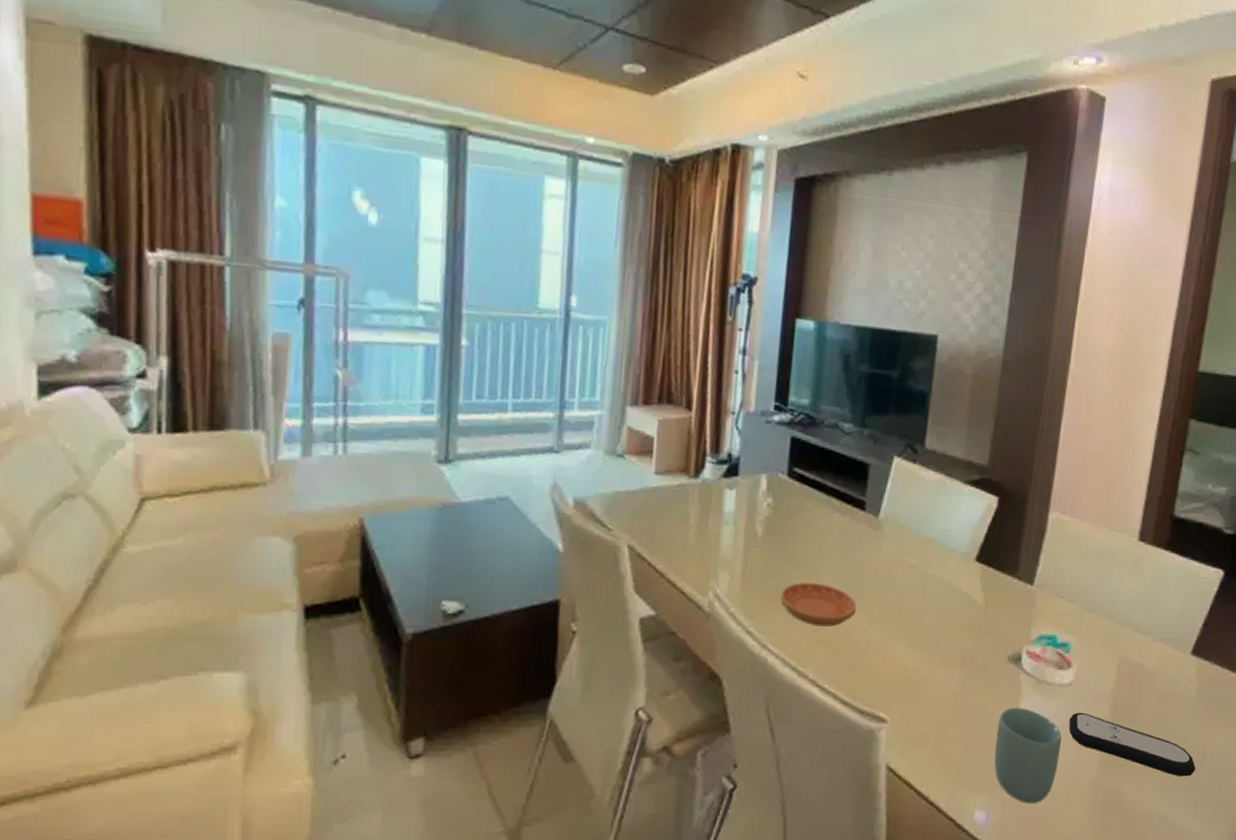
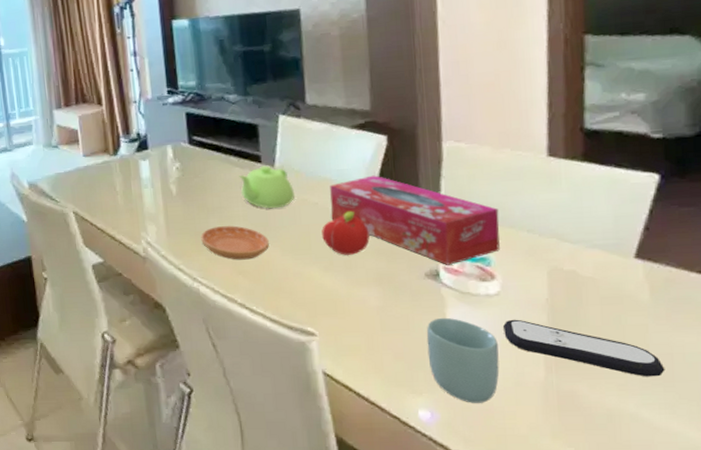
teapot: none [836,514,895,568] -> present [239,165,296,209]
fruit: none [914,578,963,630] -> present [322,211,370,255]
tissue box: none [927,540,1087,649] -> present [330,175,500,265]

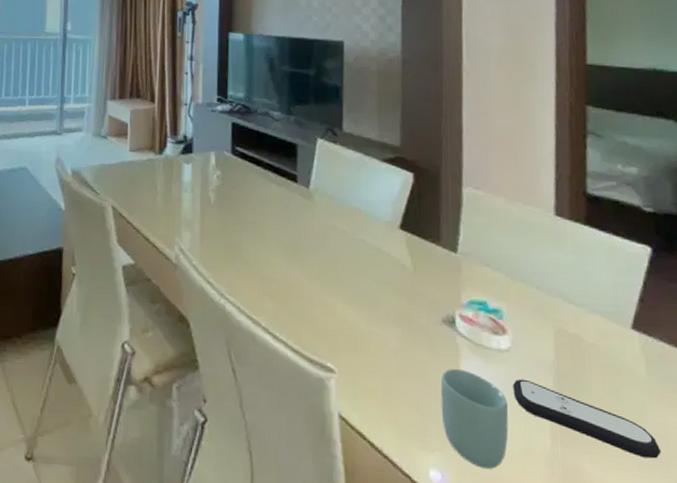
saucer: present [201,225,269,260] -> none [233,242,297,281]
teapot: present [239,165,296,209] -> none [275,186,326,232]
fruit: present [322,211,370,255] -> none [348,243,392,290]
tissue box: present [330,175,500,265] -> none [358,210,512,313]

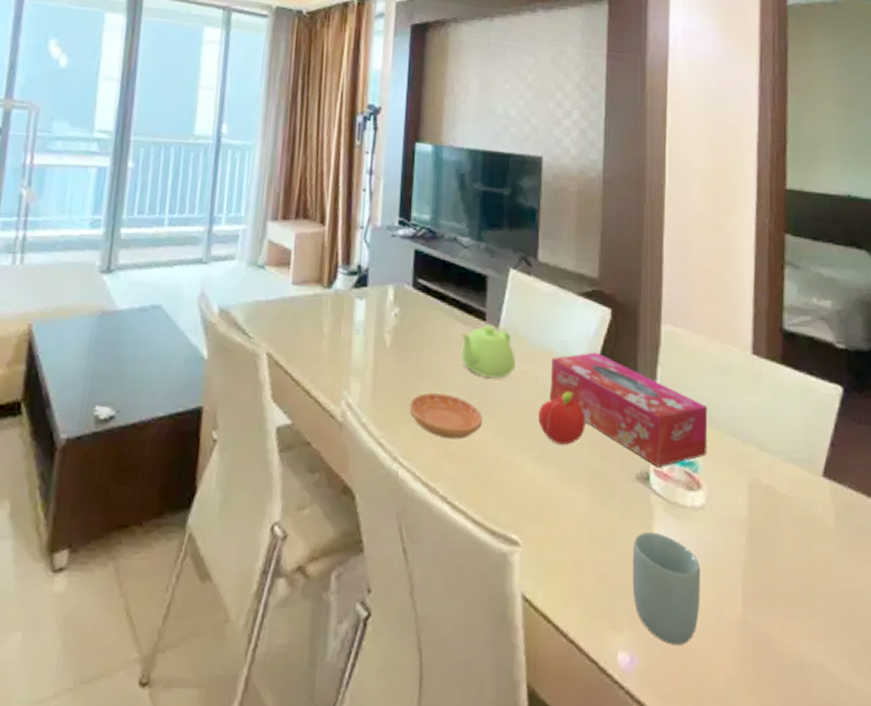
saucer: none [233,242,297,281] -> present [409,393,482,439]
teapot: none [275,186,326,232] -> present [460,325,516,379]
fruit: none [348,243,392,290] -> present [538,391,586,445]
tissue box: none [358,210,512,313] -> present [549,352,708,468]
remote control: present [513,379,661,459] -> none [706,539,848,618]

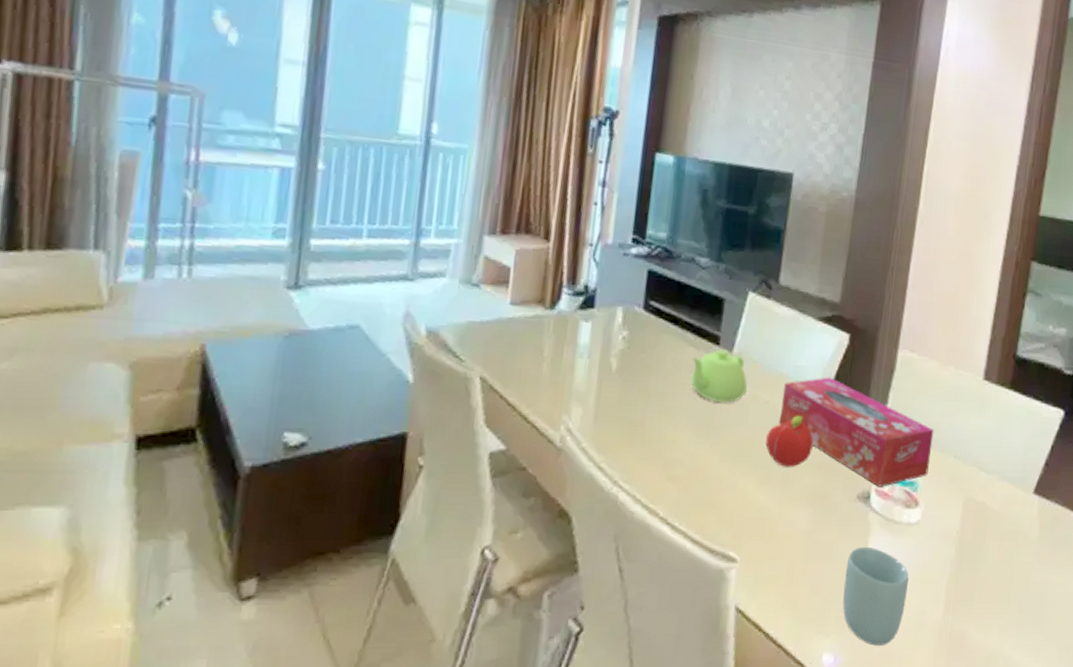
saucer: present [409,393,482,439] -> none [633,418,709,463]

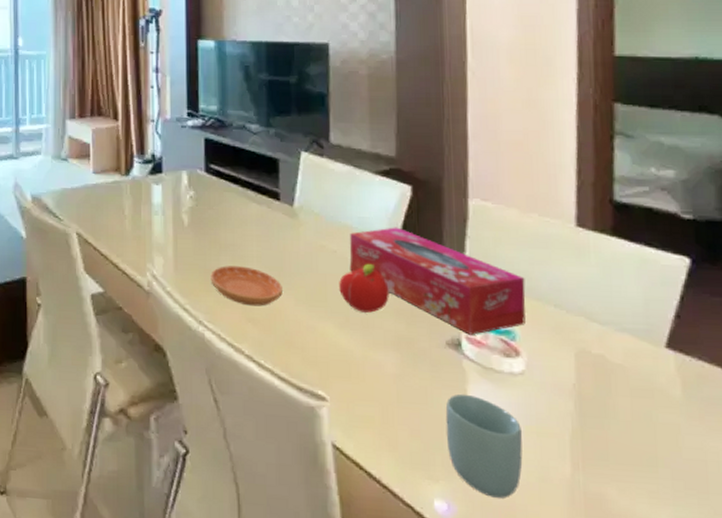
saucer: none [633,418,709,463] -> present [210,266,282,306]
teapot: present [689,349,748,404] -> none [255,204,314,253]

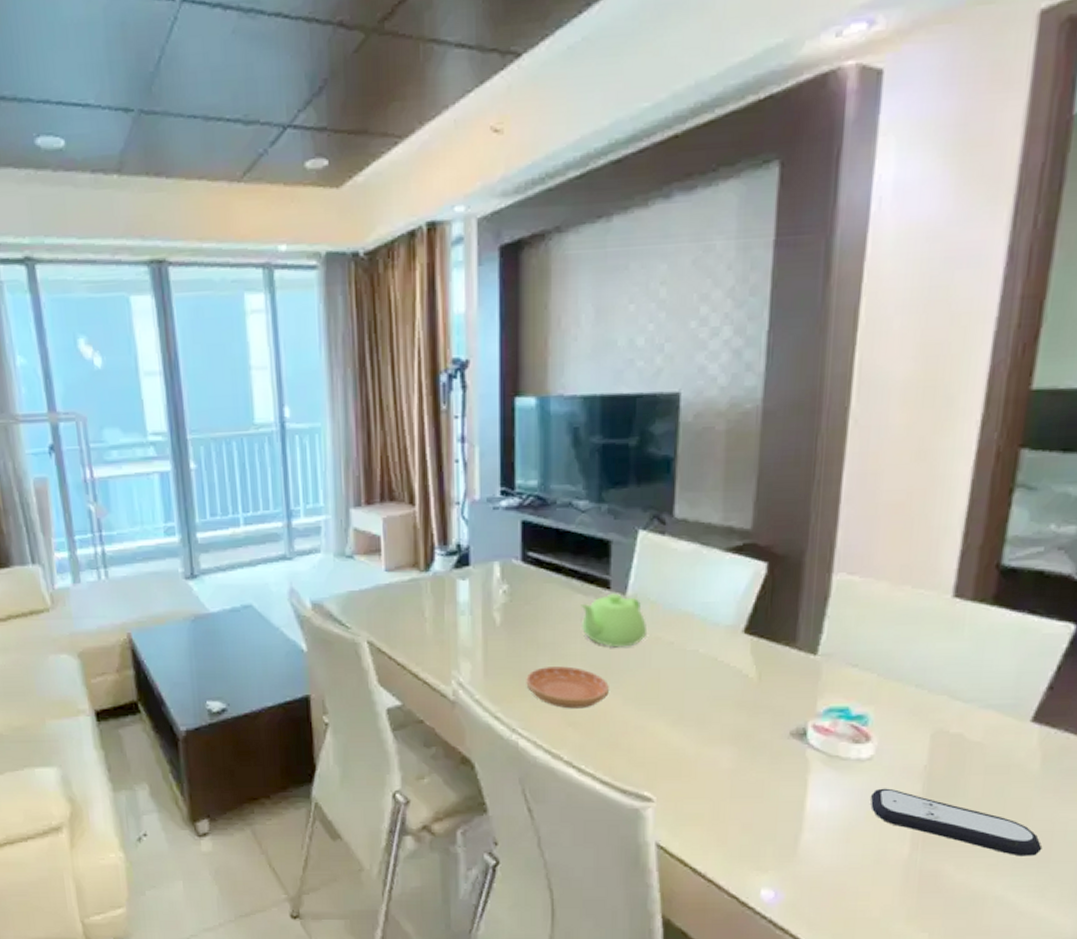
teapot: none [255,204,314,253] -> present [580,593,648,648]
fruit: present [339,263,389,313] -> none [674,653,731,707]
tissue box: present [349,227,526,335] -> none [688,611,887,723]
cup: present [445,393,523,498] -> none [780,784,862,882]
remote control: none [528,403,699,486] -> present [871,788,1043,857]

